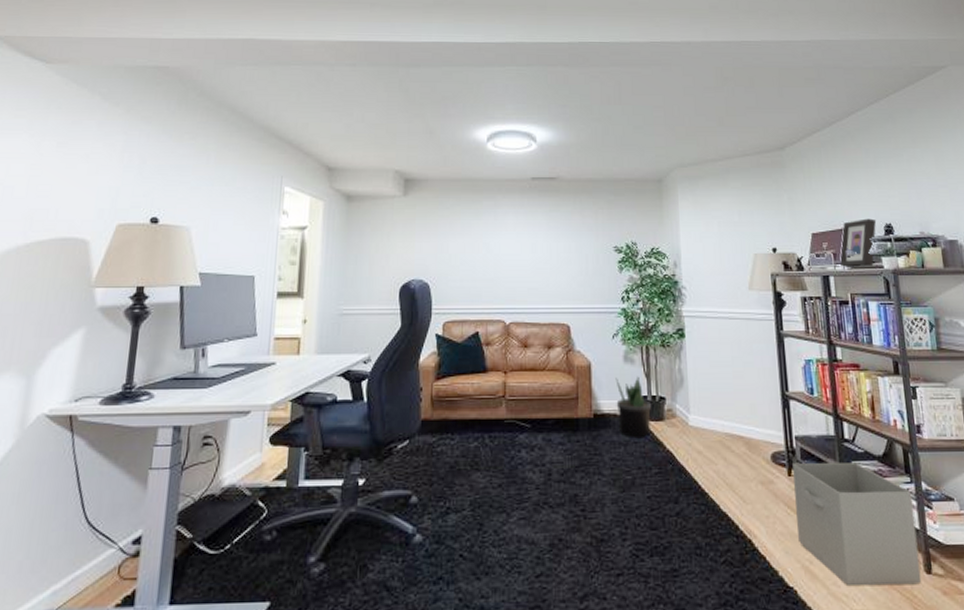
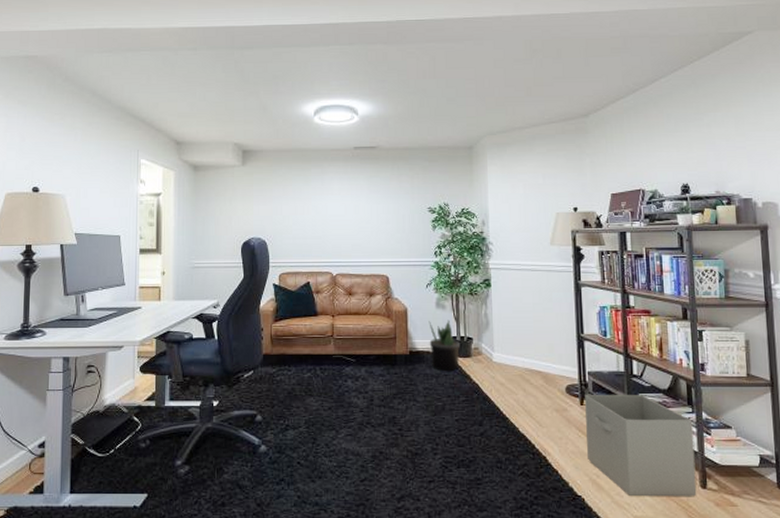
picture frame: present [840,218,877,267] -> none [637,179,674,224]

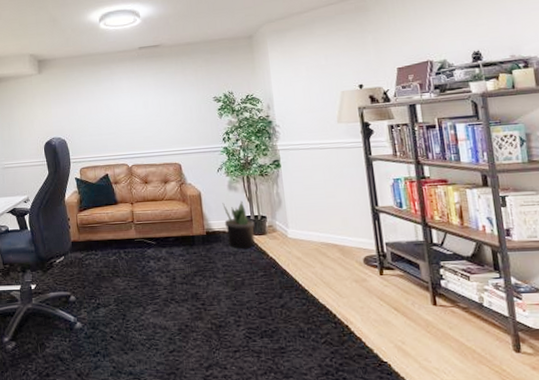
storage box: present [585,394,697,497] -> none [384,263,511,362]

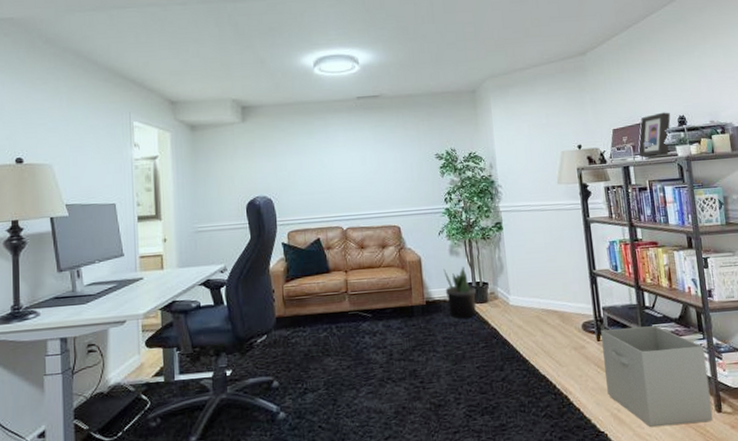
storage box: none [384,263,511,362] -> present [601,326,713,427]
picture frame: none [426,48,464,96] -> present [639,112,671,158]

